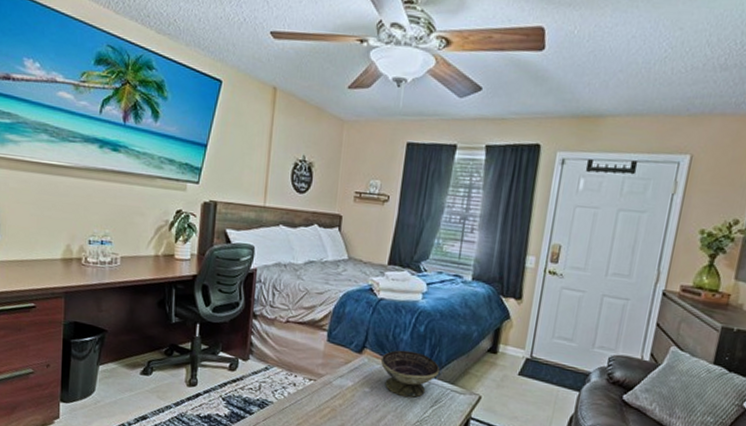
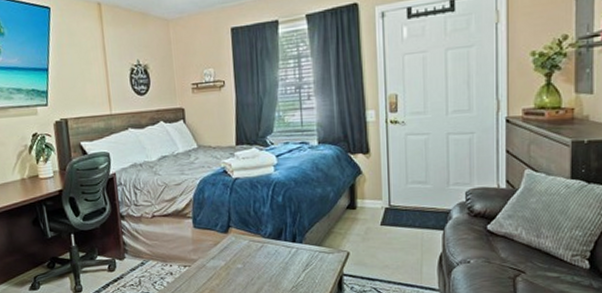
decorative bowl: present [380,350,440,398] -> none [247,222,305,266]

